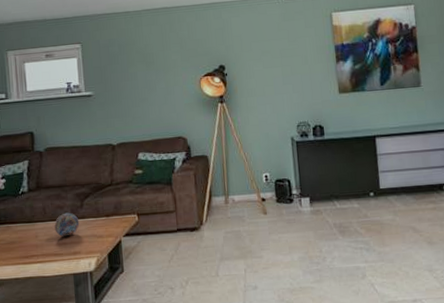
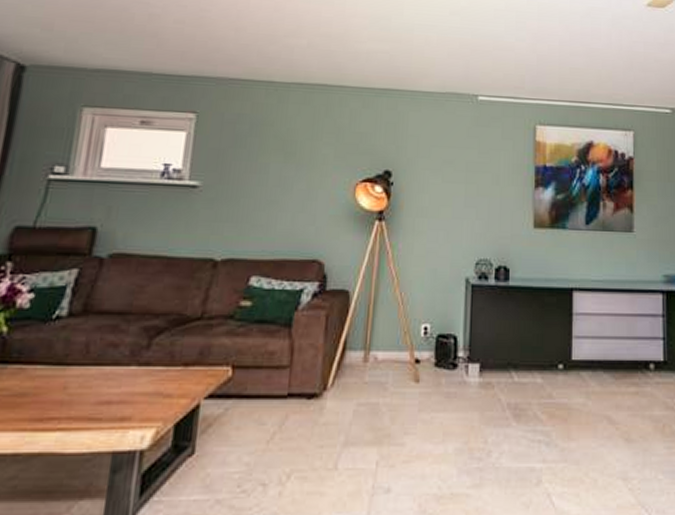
decorative orb: present [54,212,80,237] -> none [97,354,140,392]

